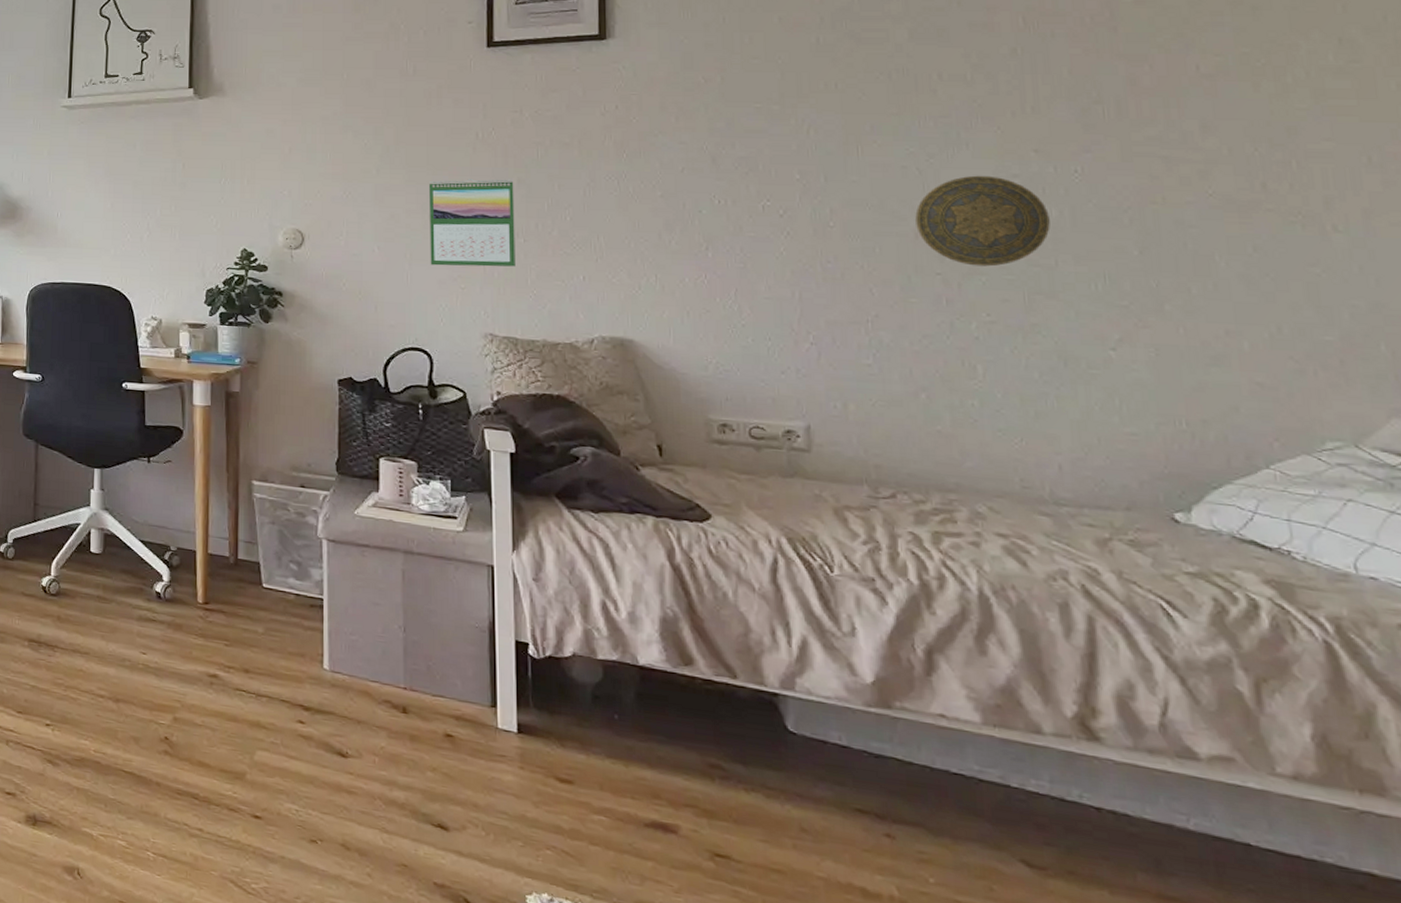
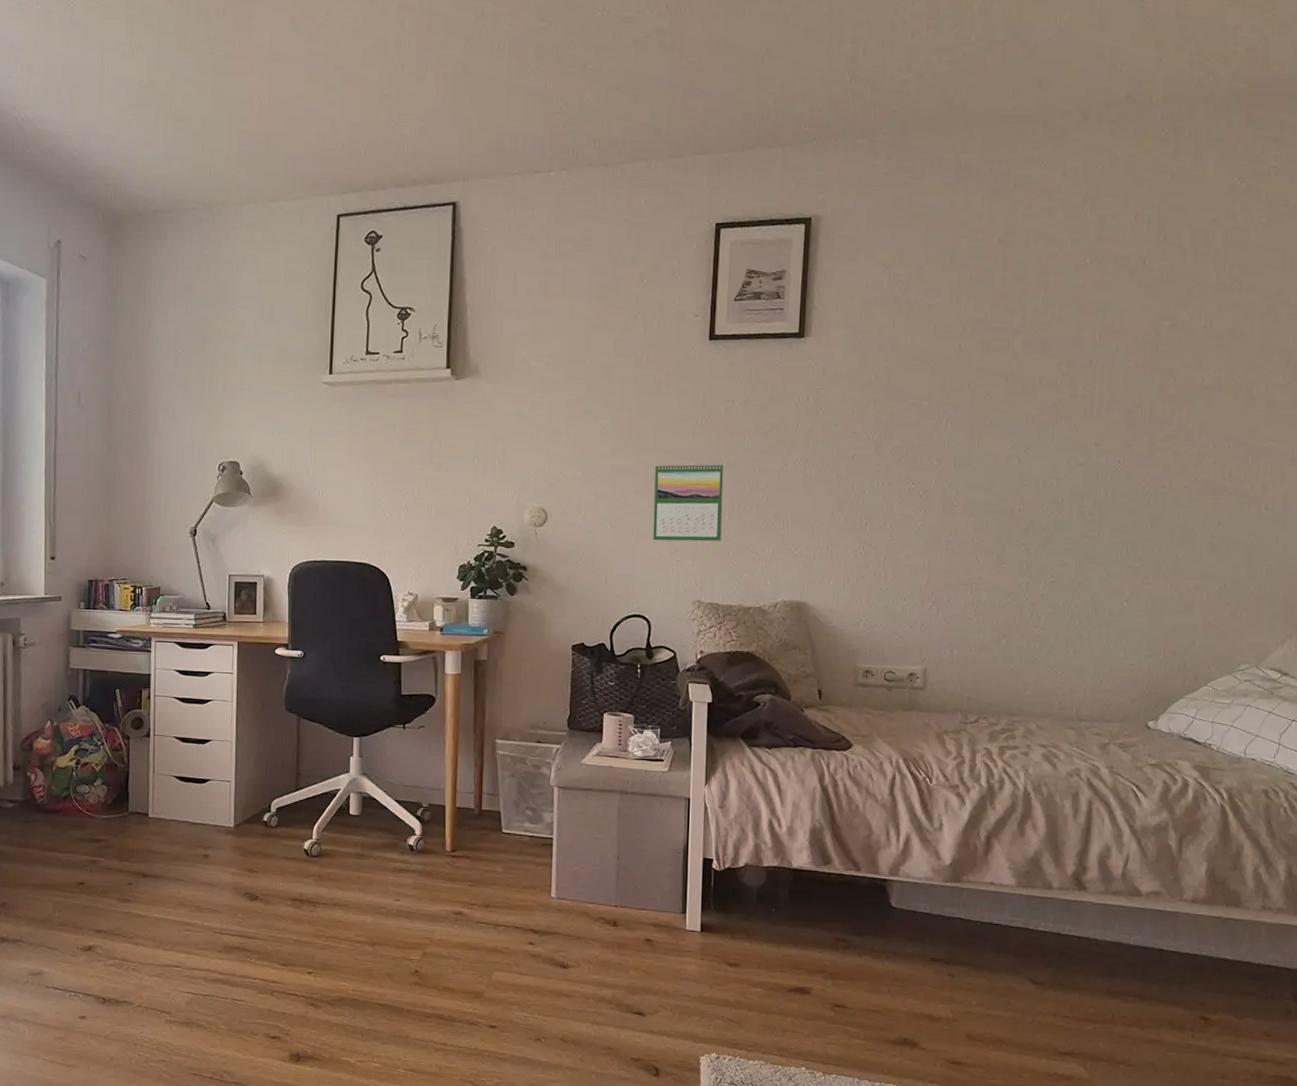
decorative plate: present [915,175,1050,267] -> none [1012,464,1099,538]

